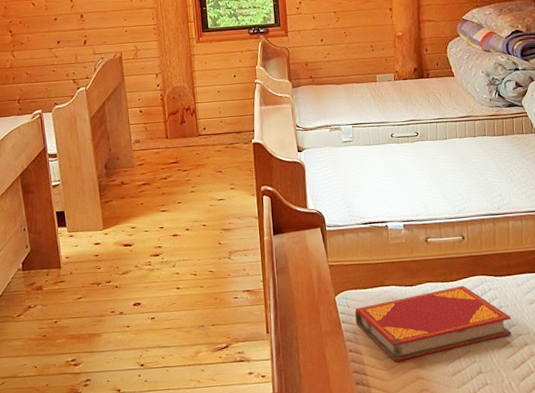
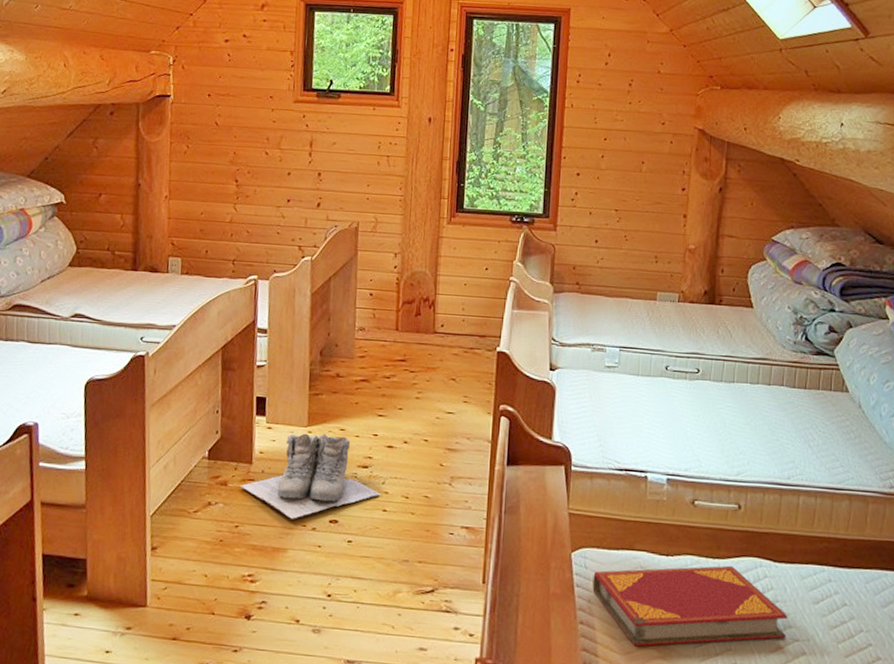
boots: none [53,233,173,308] -> present [240,433,381,519]

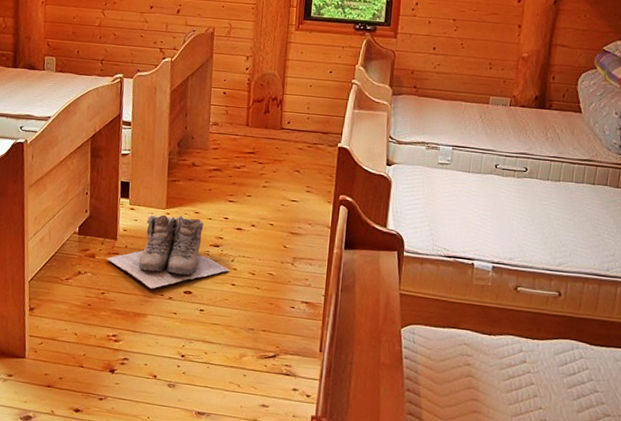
hardback book: present [592,565,788,647] -> none [419,345,601,414]

